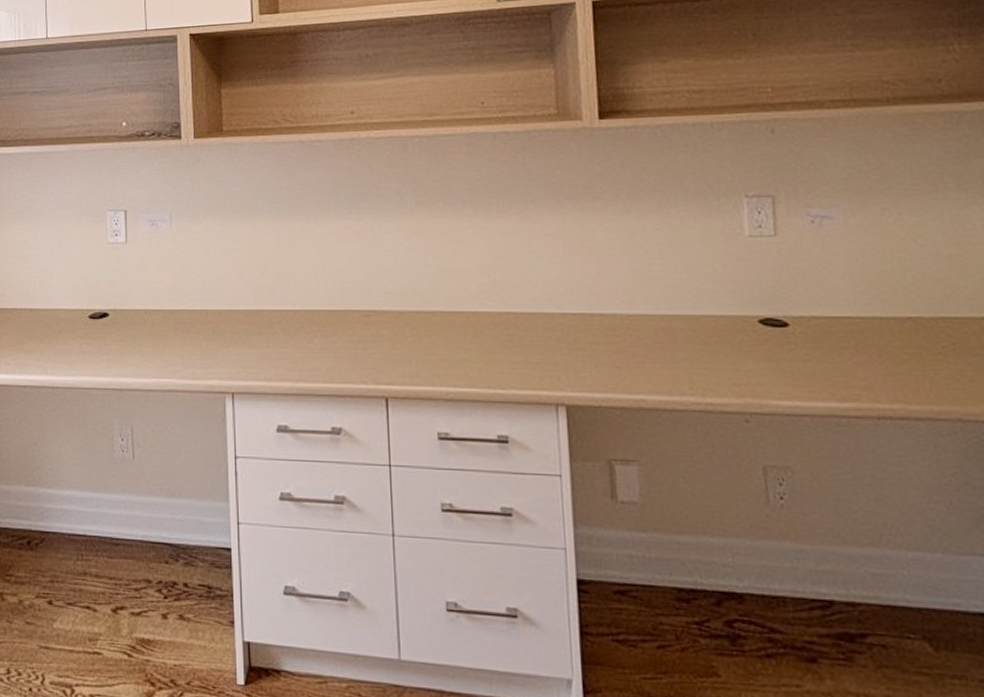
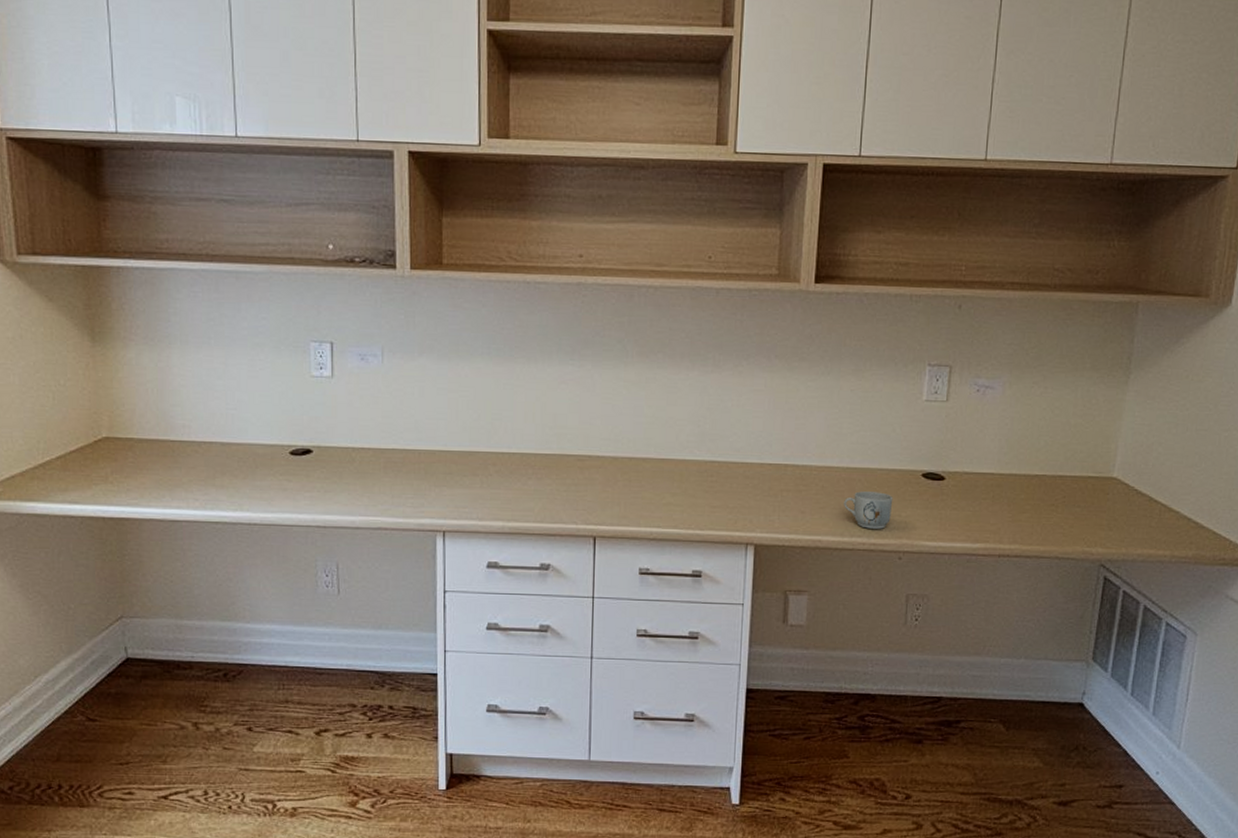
mug: none [666,342,728,386] -> present [844,491,893,529]

